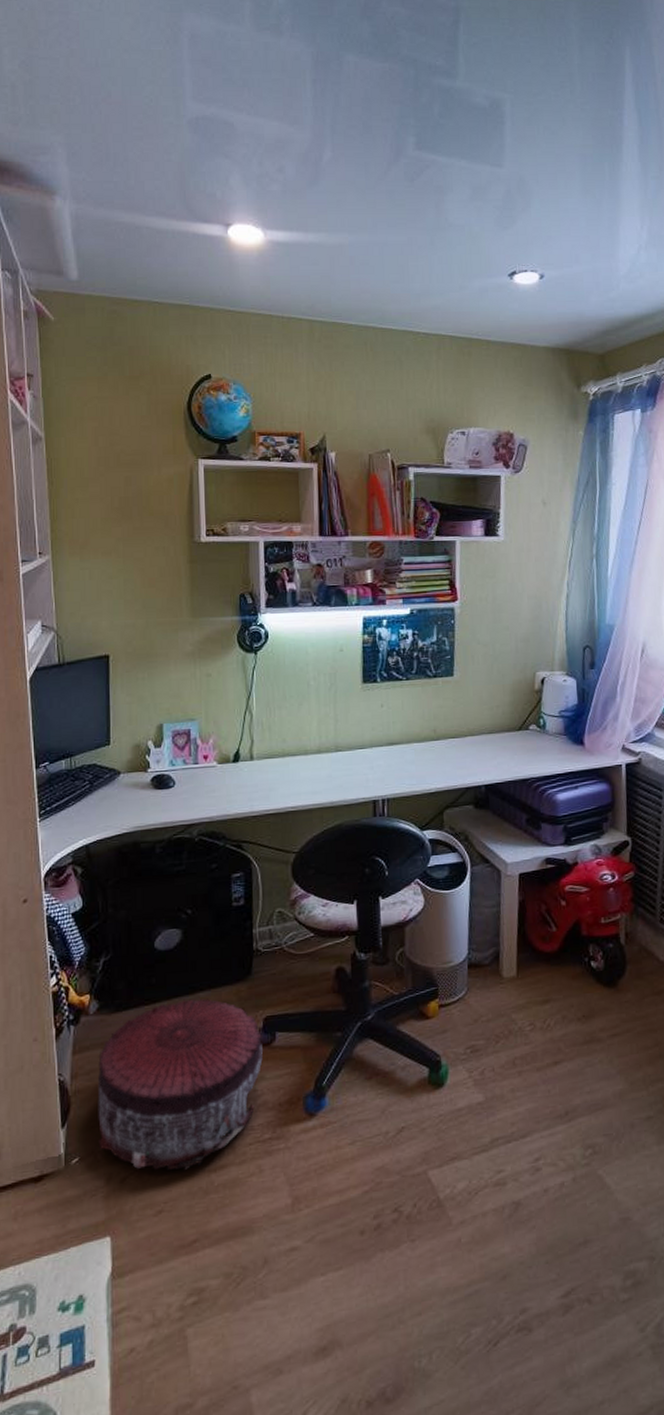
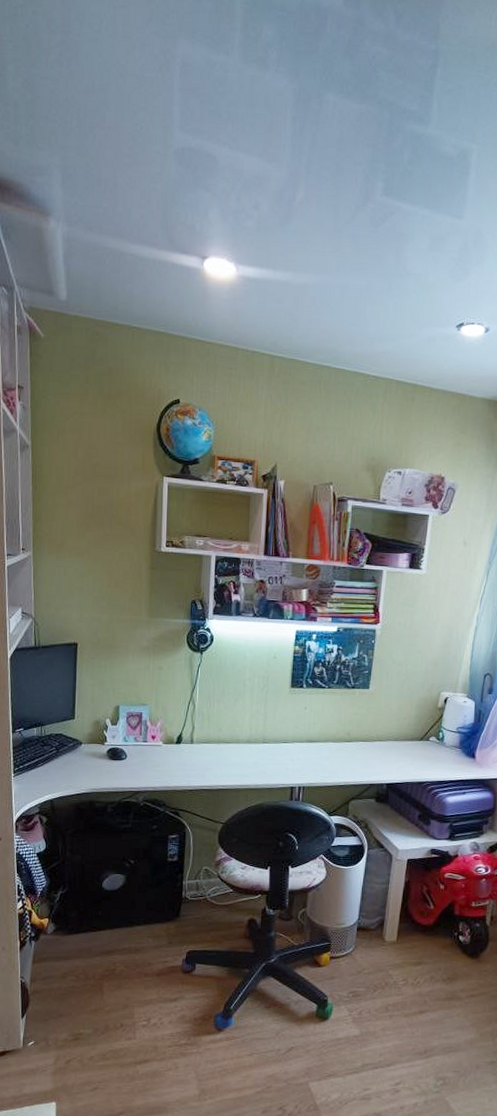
pouf: present [97,998,263,1170] -> none [50,930,185,1060]

